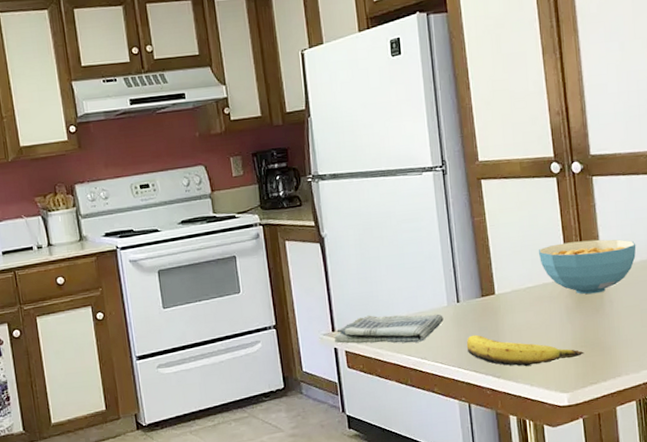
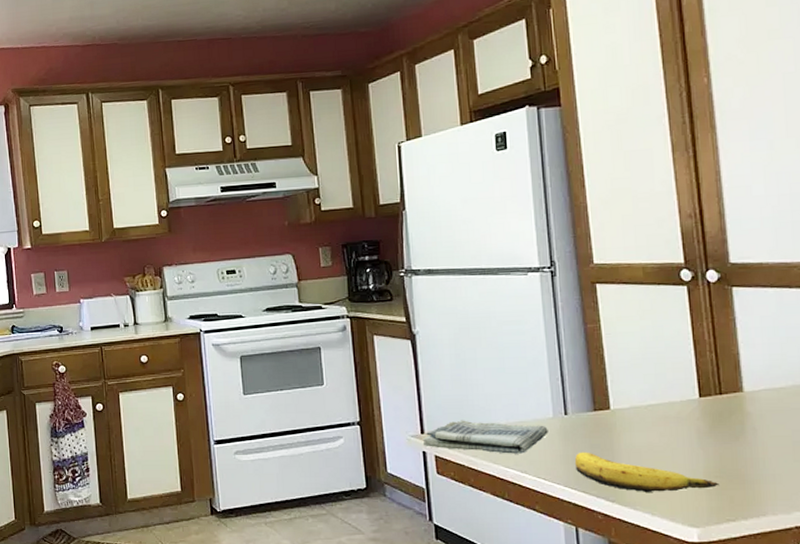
cereal bowl: present [538,239,637,295] -> none [663,357,788,419]

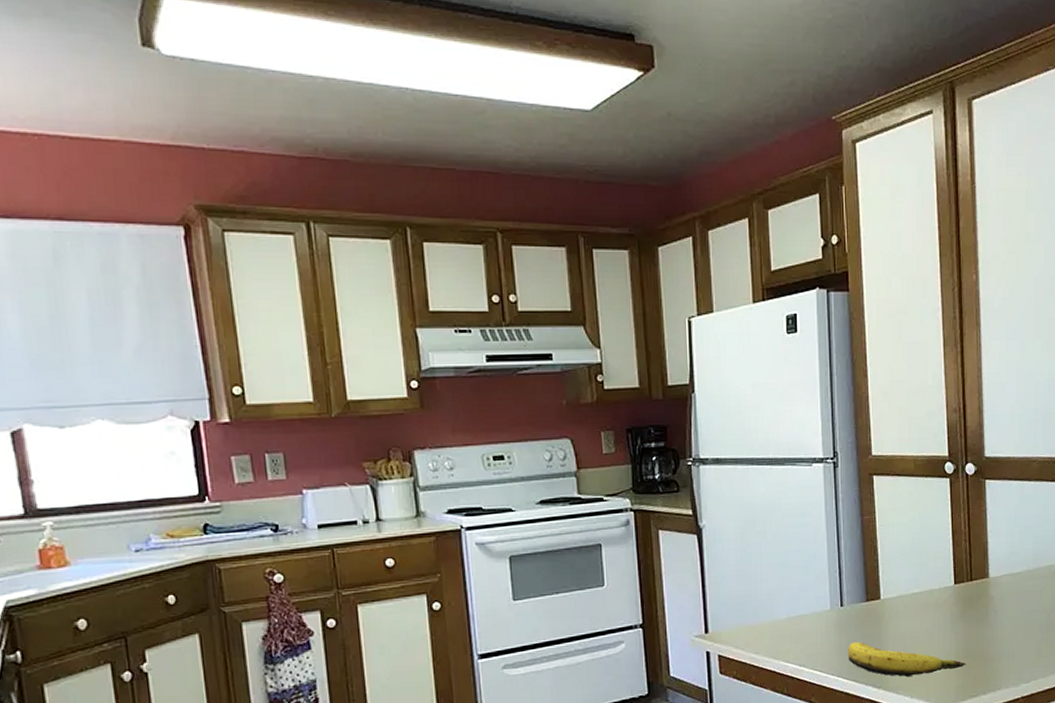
dish towel: present [423,420,548,454] -> none [707,616,826,649]

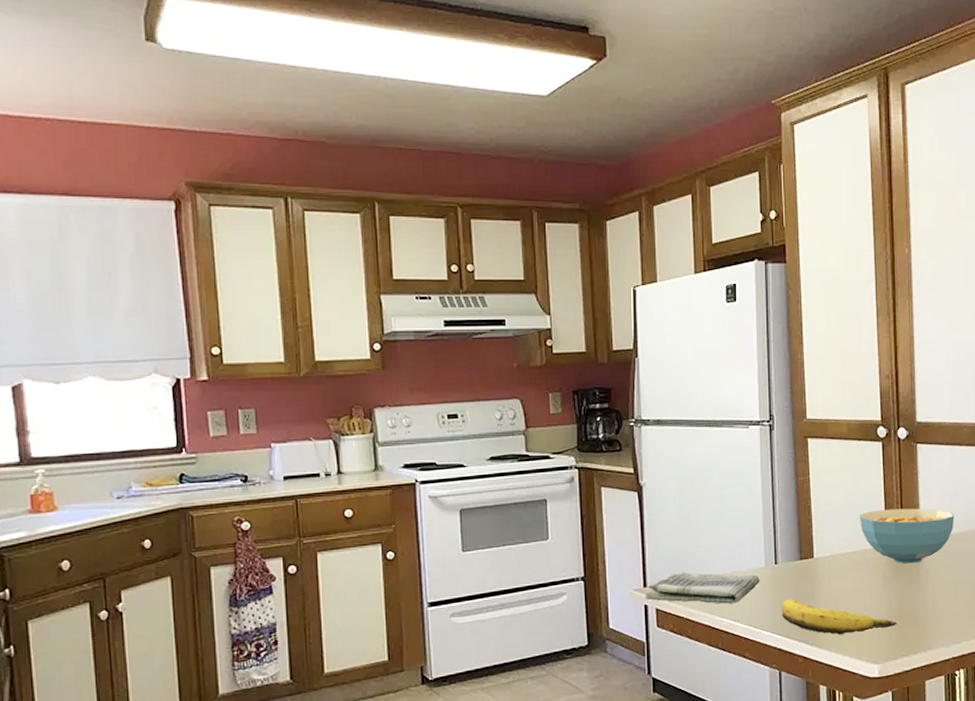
dish towel: none [707,616,826,649] -> present [646,572,760,604]
cereal bowl: none [926,546,1024,603] -> present [859,508,955,564]

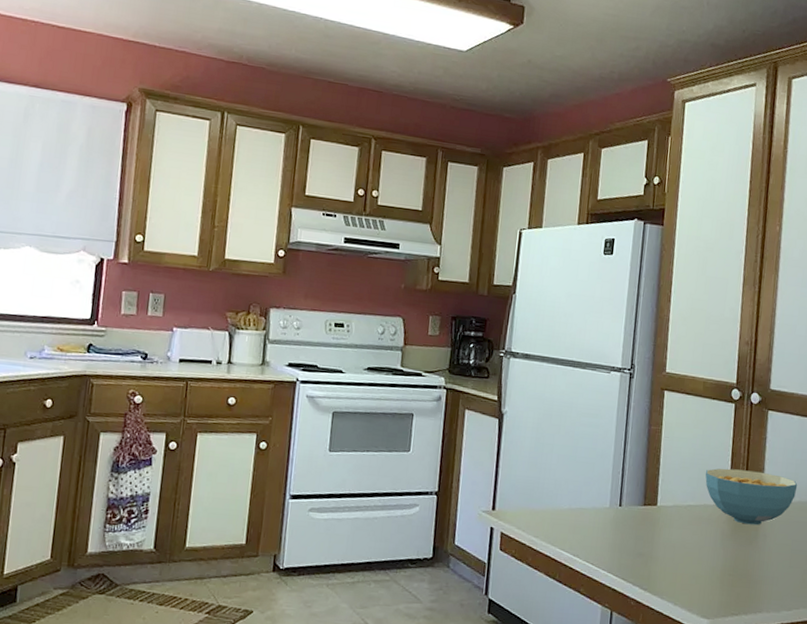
dish towel: present [646,572,760,604] -> none [493,501,603,539]
banana: present [781,599,898,635] -> none [620,542,731,585]

